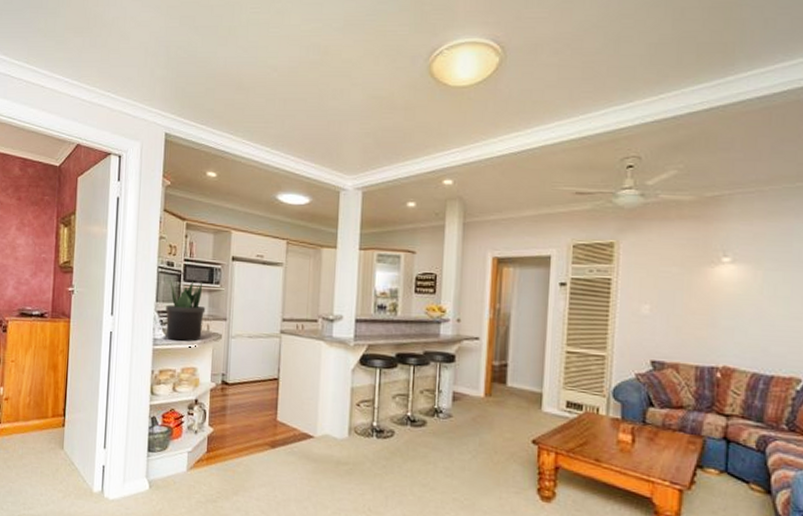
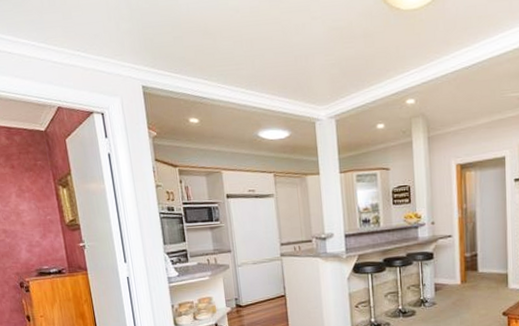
planter: present [166,279,206,341] -> none [173,221,211,276]

